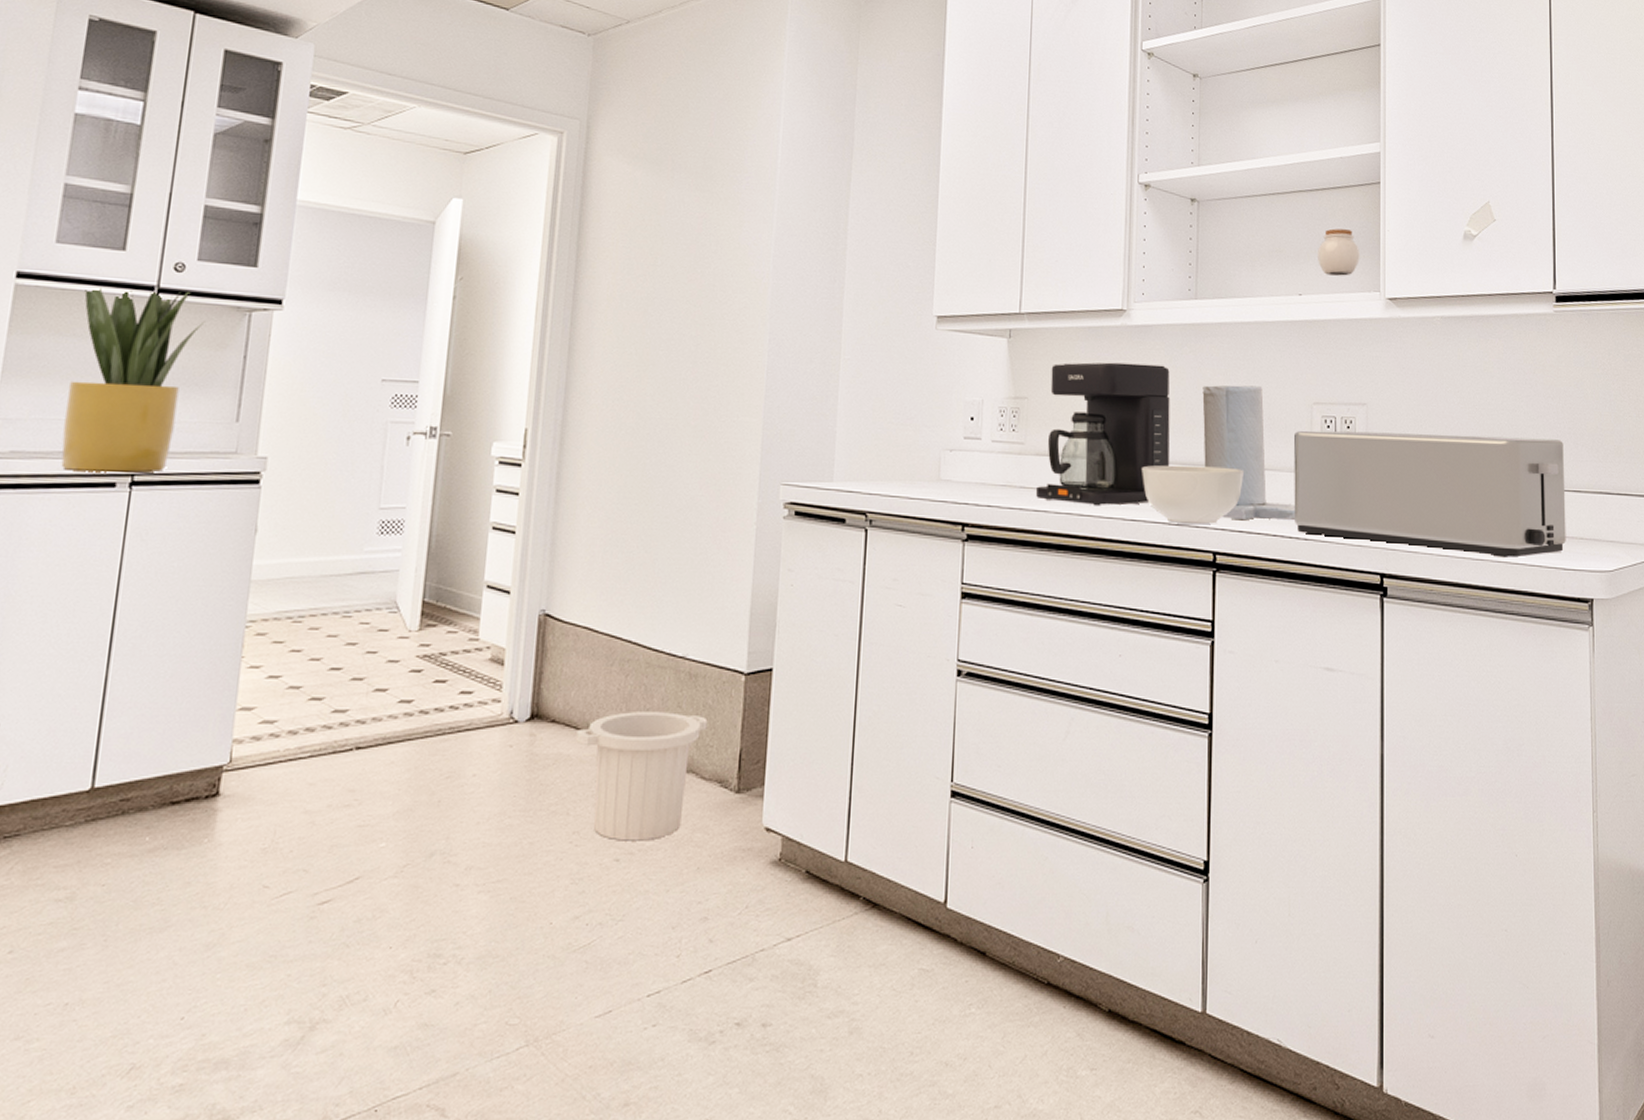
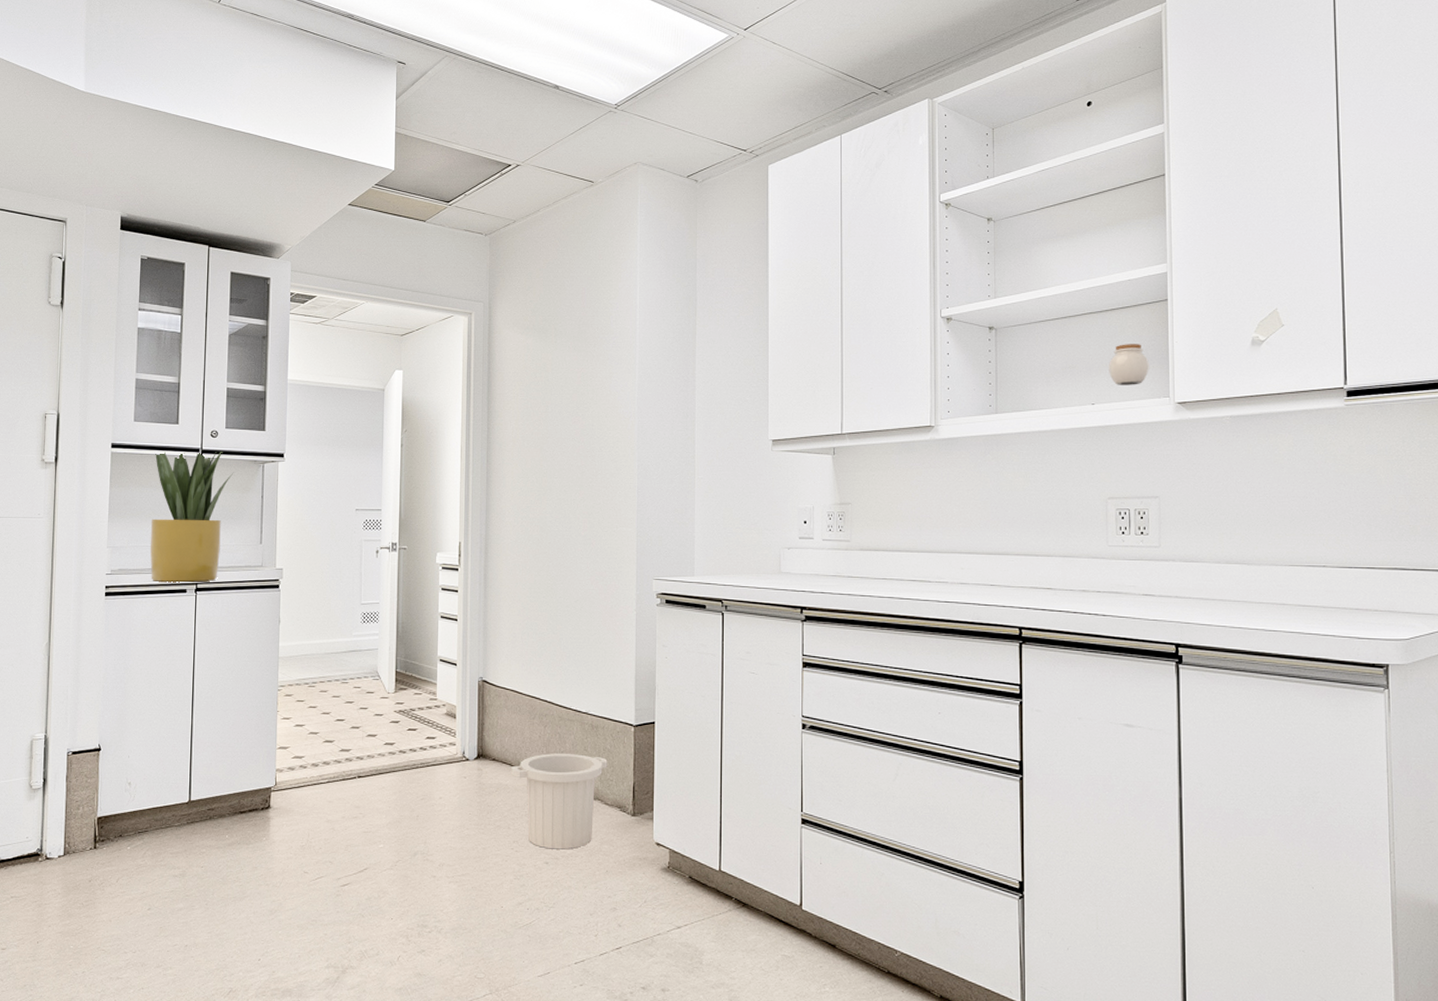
coffee maker: present [1036,362,1170,507] -> none [862,471,978,591]
bowl: present [1140,465,1245,525] -> none [952,555,1046,605]
paper towel: present [1202,385,1296,521] -> none [1005,485,1094,600]
toaster: present [1294,430,1566,559] -> none [1091,521,1360,629]

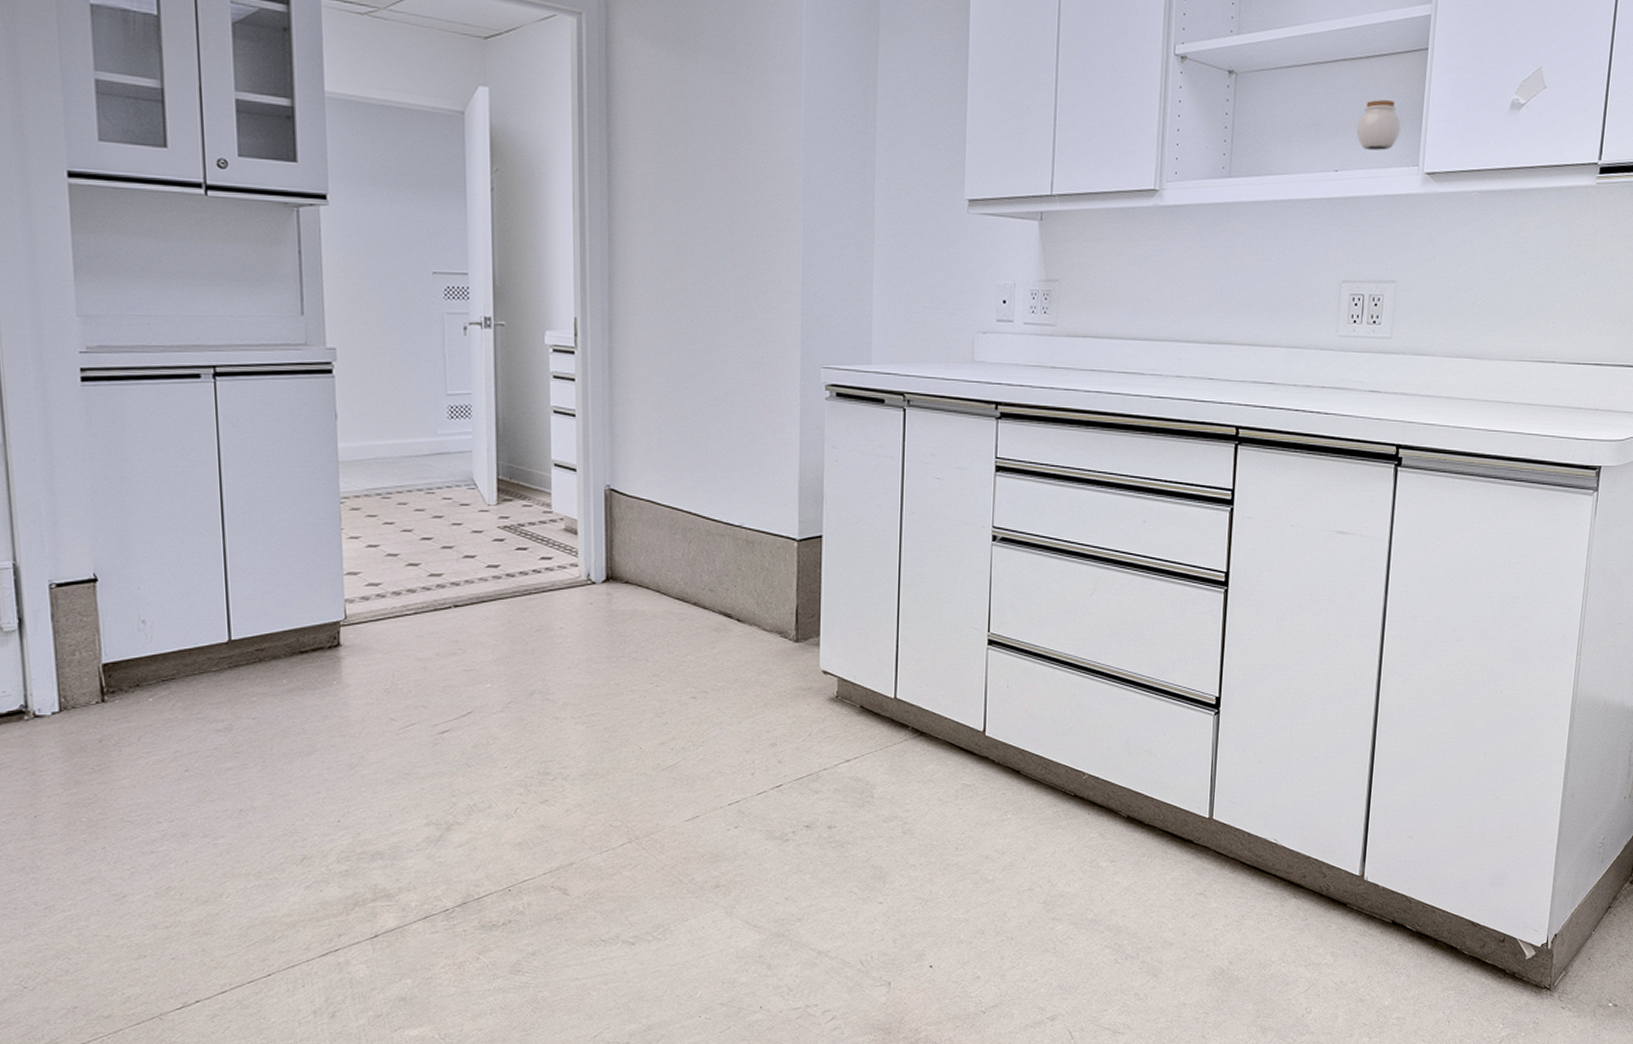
planter: present [149,451,234,582] -> none [136,185,256,364]
trash can: present [511,753,608,850] -> none [649,573,766,682]

